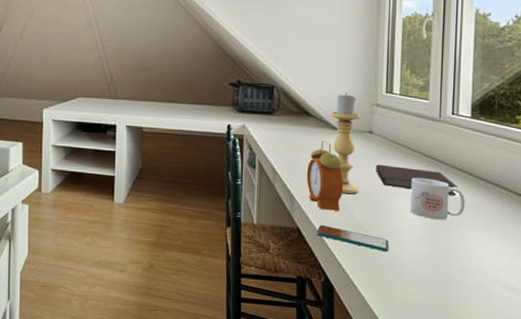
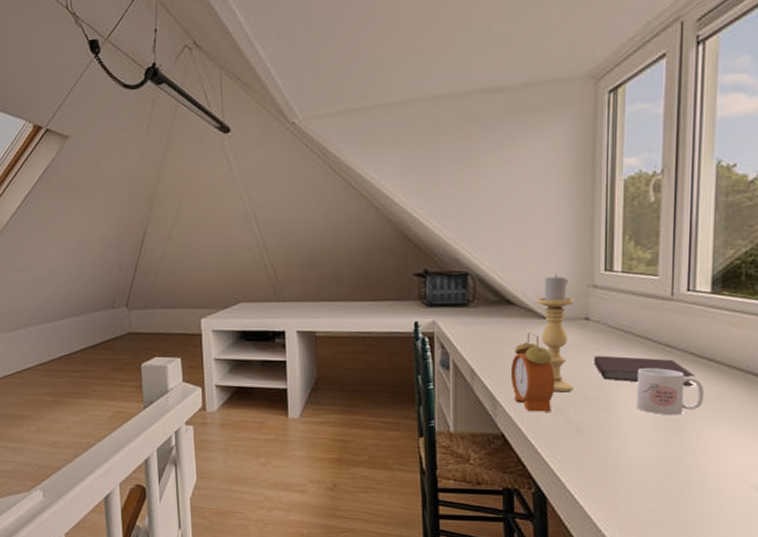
smartphone: present [316,224,389,252] -> none [525,428,612,455]

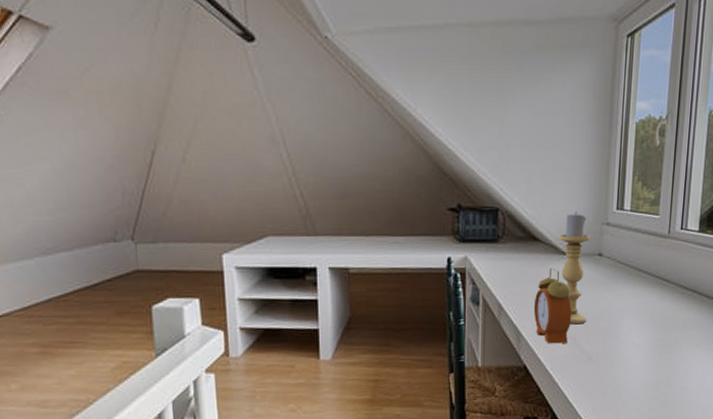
notebook: present [594,355,694,387] -> none [604,289,682,316]
mug: present [636,368,705,415] -> none [636,300,689,342]

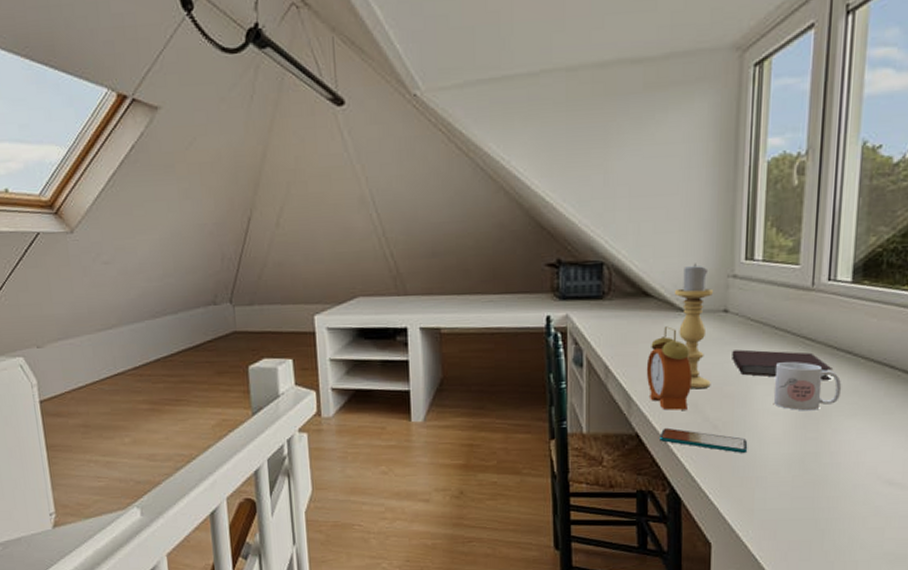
smartphone: none [544,359,616,381] -> present [660,427,748,453]
notebook: none [604,289,682,316] -> present [732,349,832,381]
mug: none [636,300,689,342] -> present [773,362,842,411]

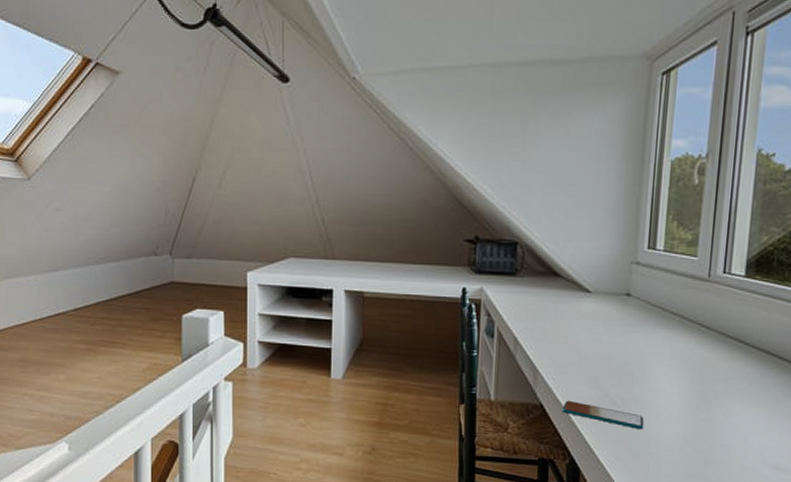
alarm clock: present [646,326,692,411] -> none [552,305,595,385]
candle holder: present [675,263,714,388] -> none [582,248,618,365]
notebook: present [732,349,832,381] -> none [632,331,725,367]
mug: present [773,362,842,411] -> none [669,346,734,394]

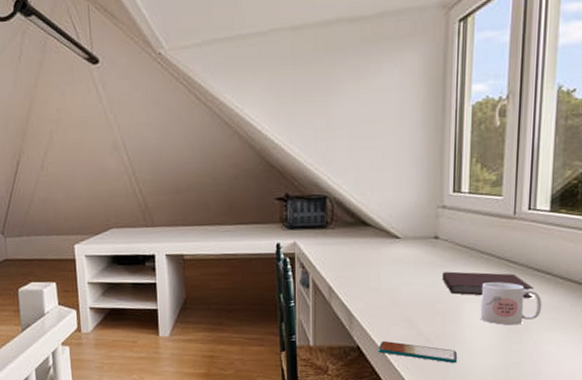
notebook: none [632,331,725,367] -> present [442,271,533,299]
mug: none [669,346,734,394] -> present [480,282,542,326]

